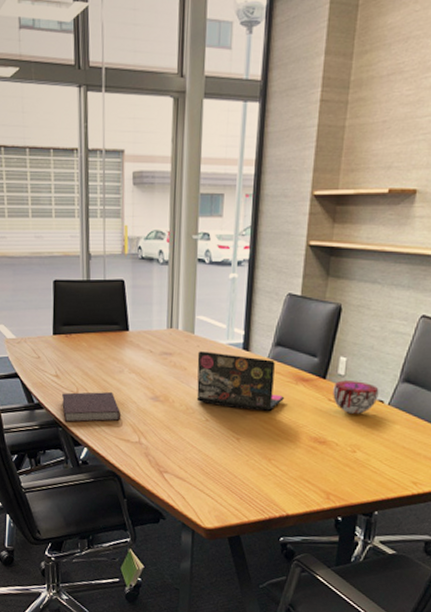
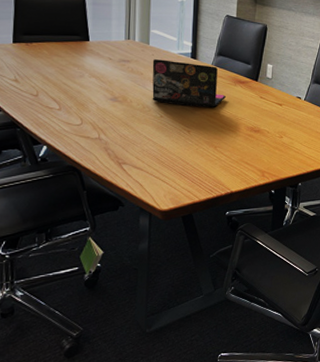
notebook: present [62,391,122,422] -> none [21,94,82,123]
decorative bowl: present [333,380,379,414] -> none [263,82,297,108]

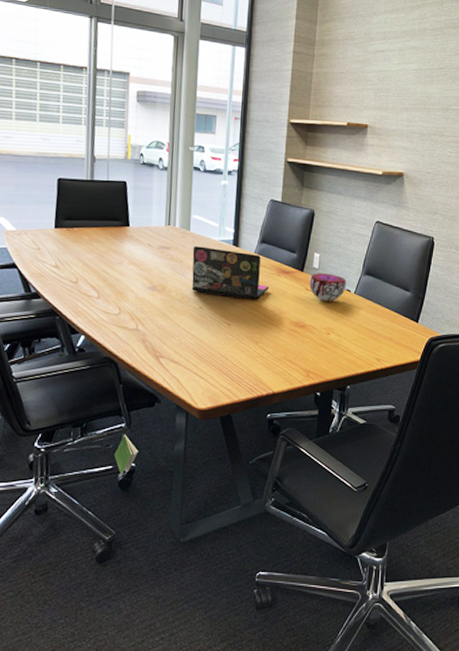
decorative bowl: none [263,82,297,108] -> present [309,273,346,301]

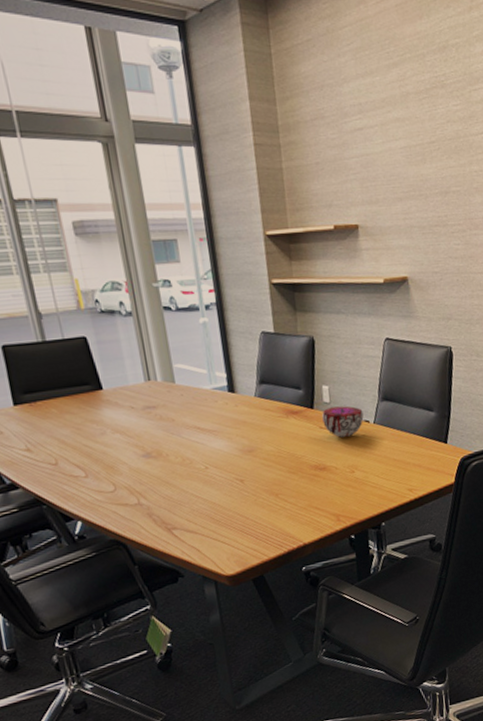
laptop: present [191,246,270,300] -> none [183,397,280,452]

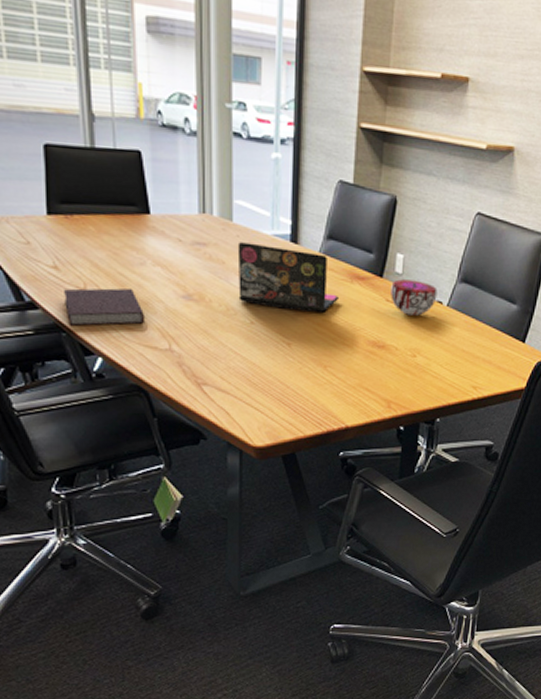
notebook: none [39,456,114,498] -> present [64,288,146,326]
laptop: none [183,397,280,452] -> present [237,242,340,314]

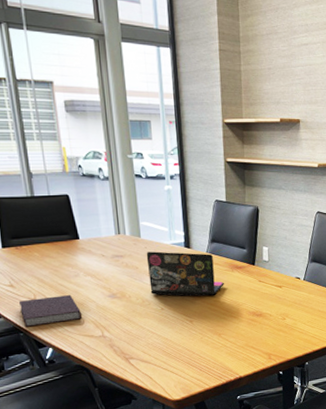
decorative bowl: present [391,279,437,316] -> none [261,264,296,290]

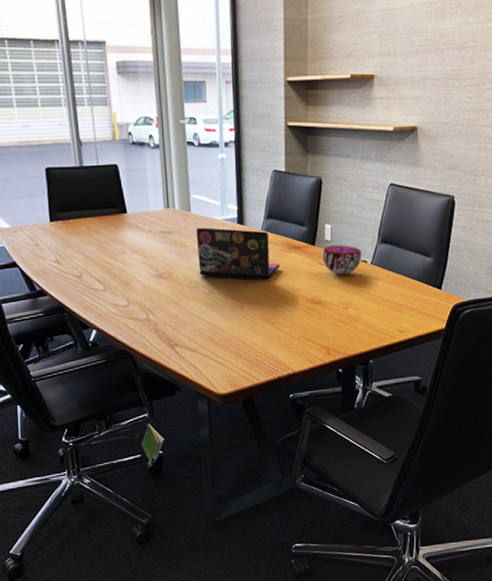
notebook: present [19,294,83,327] -> none [65,272,128,306]
decorative bowl: none [261,264,296,290] -> present [322,245,362,275]

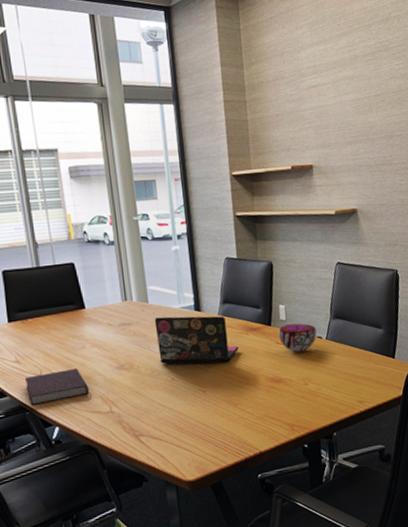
notebook: none [65,272,128,306] -> present [25,367,90,405]

